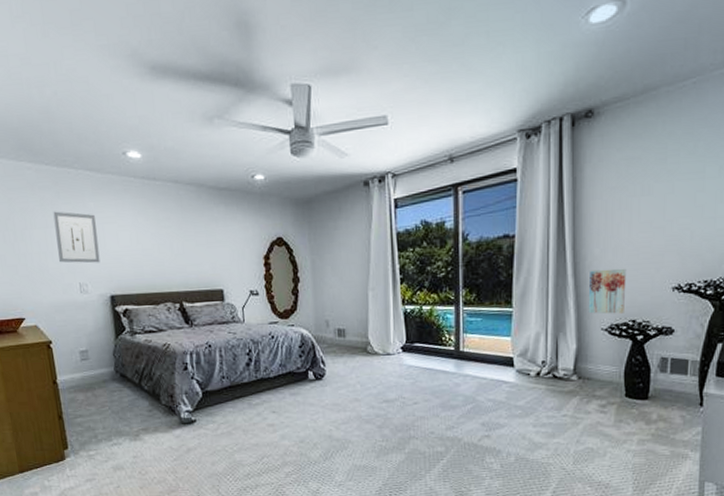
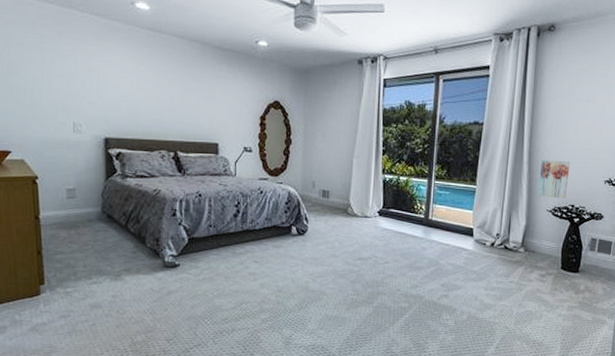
wall art: present [53,211,100,263] -> none [52,49,97,105]

